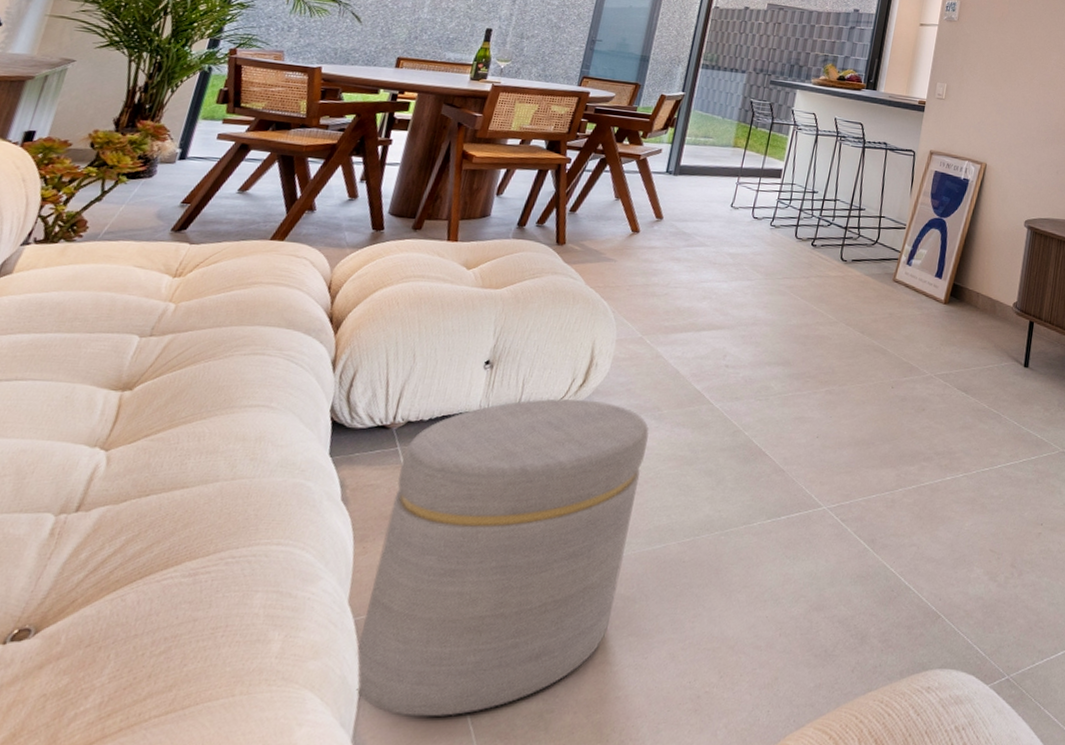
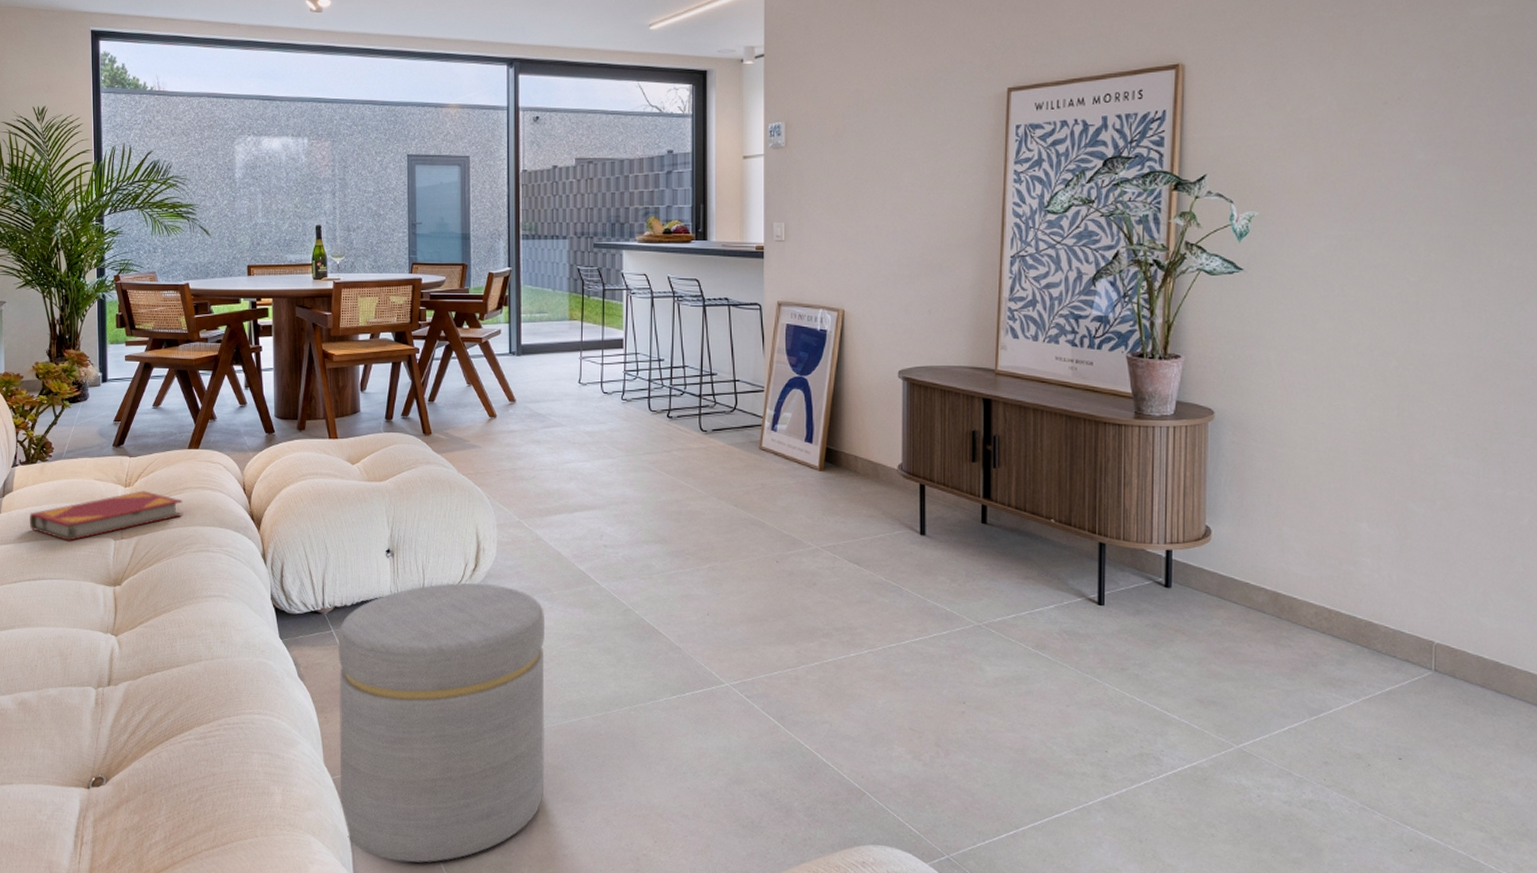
hardback book: none [23,282,246,336] -> present [29,491,183,541]

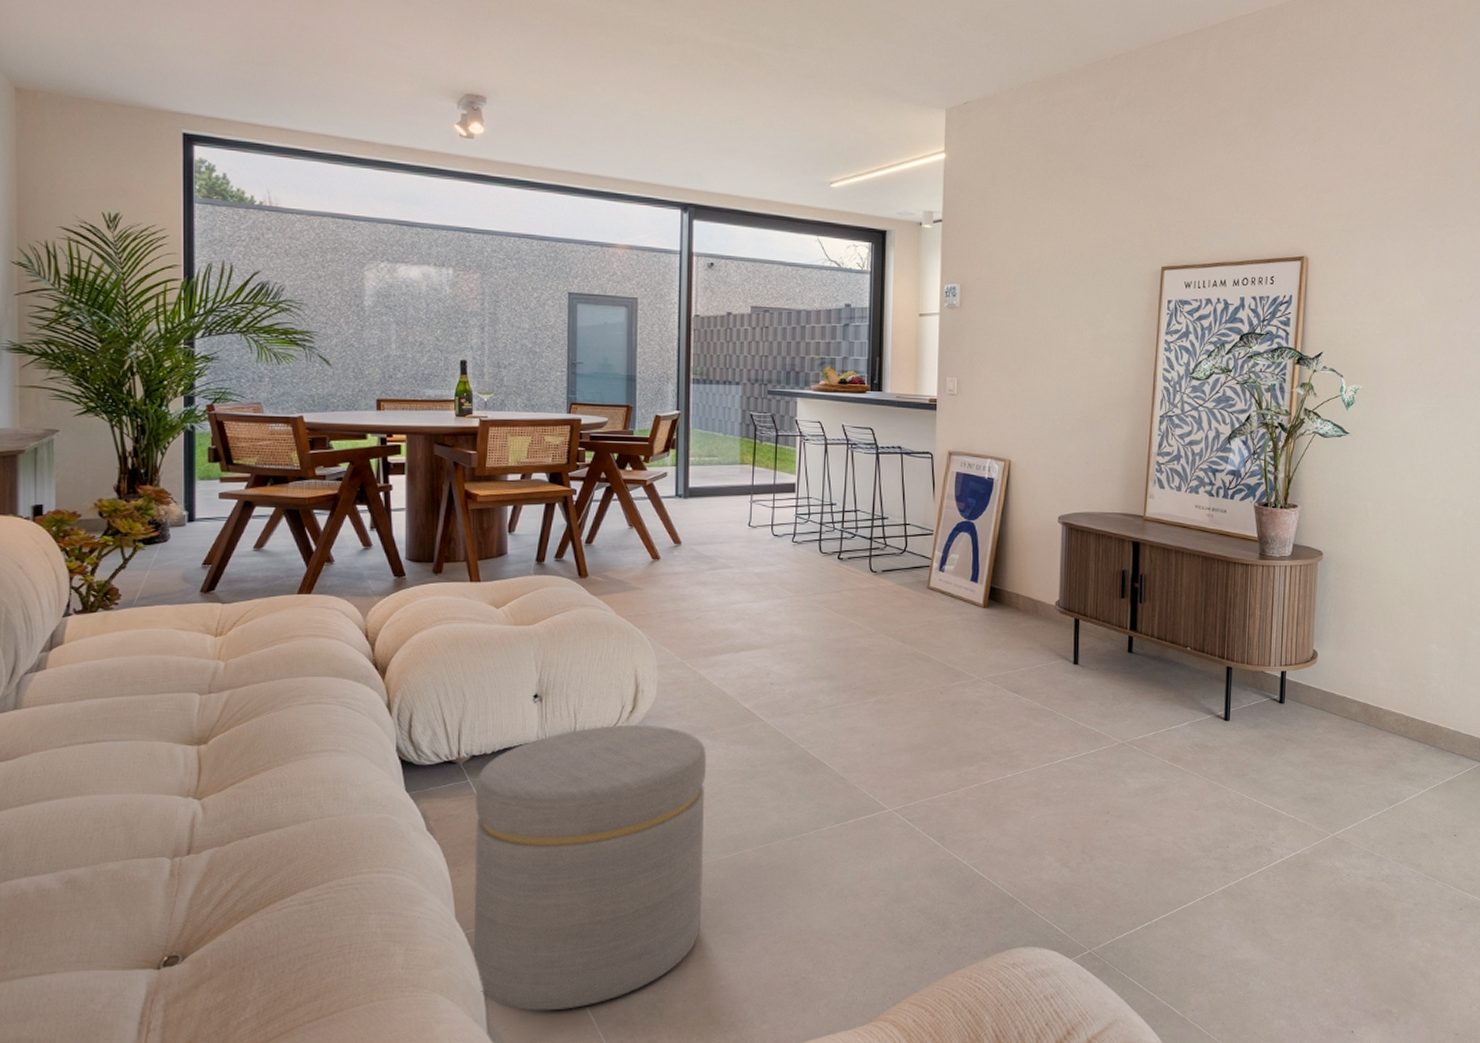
hardback book: present [29,491,183,541] -> none [85,640,289,697]

